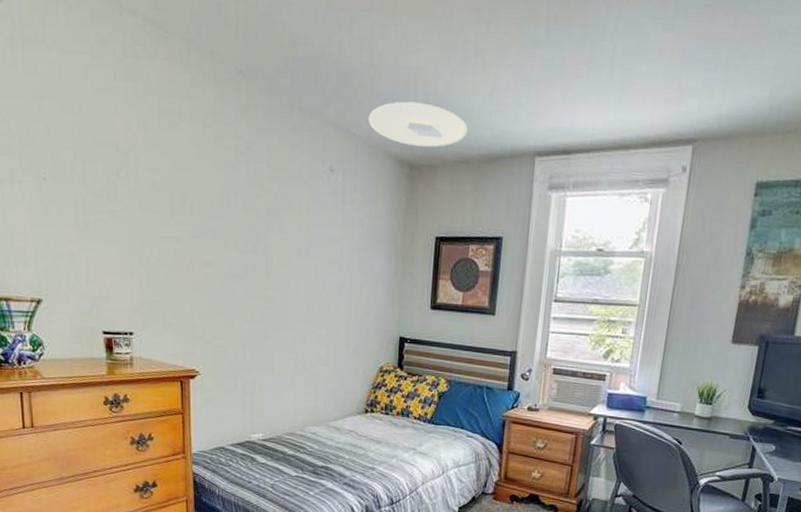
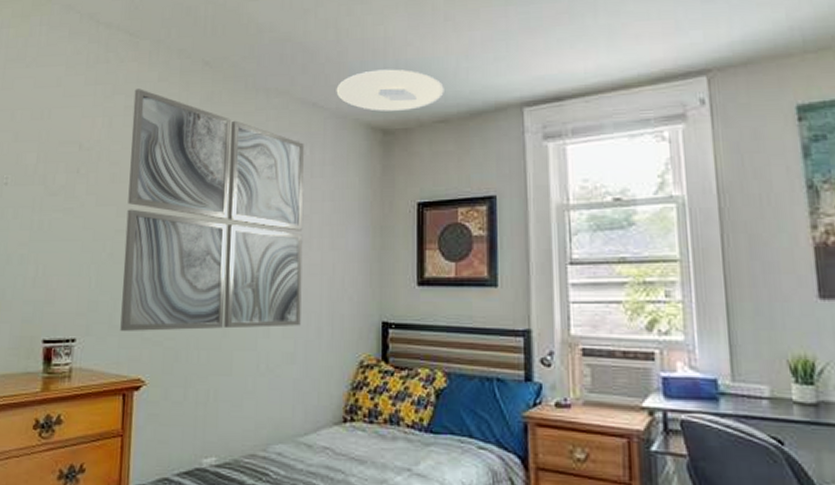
wall art: none [168,91,337,336] -> present [120,89,304,331]

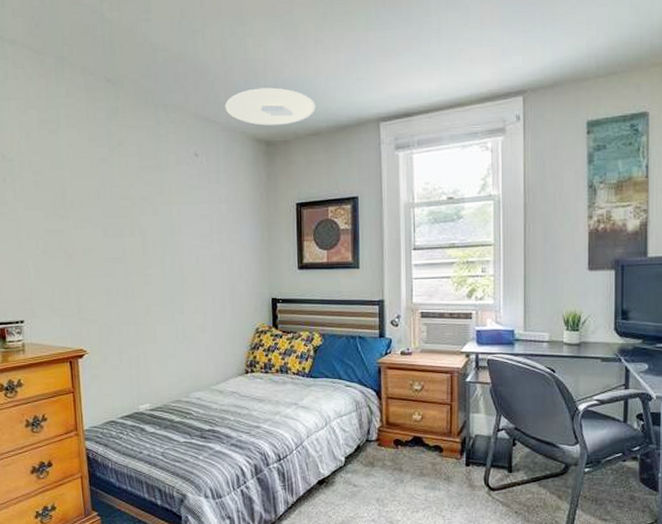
wall art: present [120,89,304,331] -> none [46,104,208,313]

